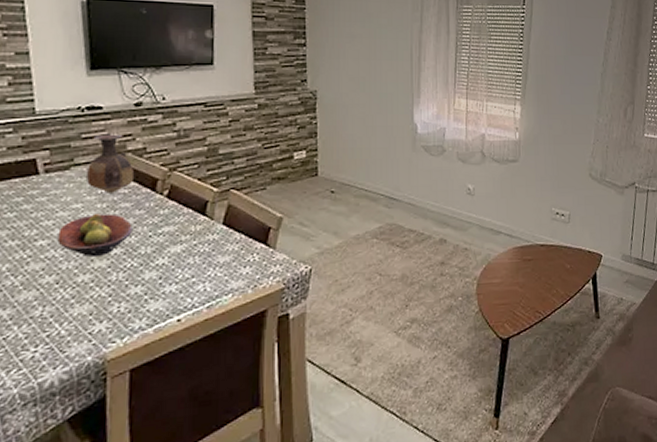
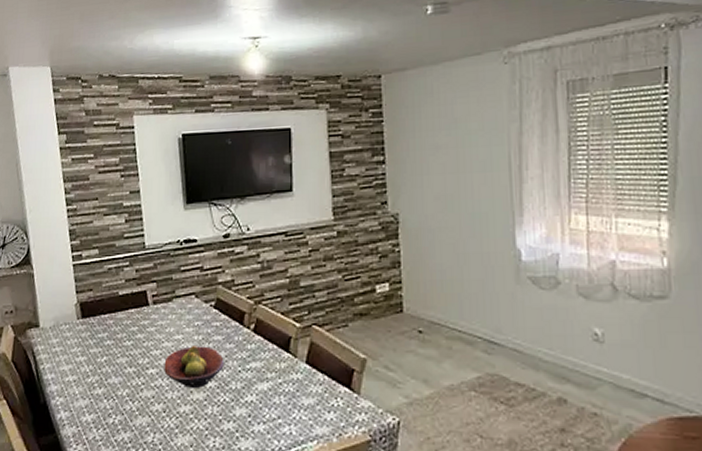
vase: present [85,134,135,193] -> none [184,266,225,325]

